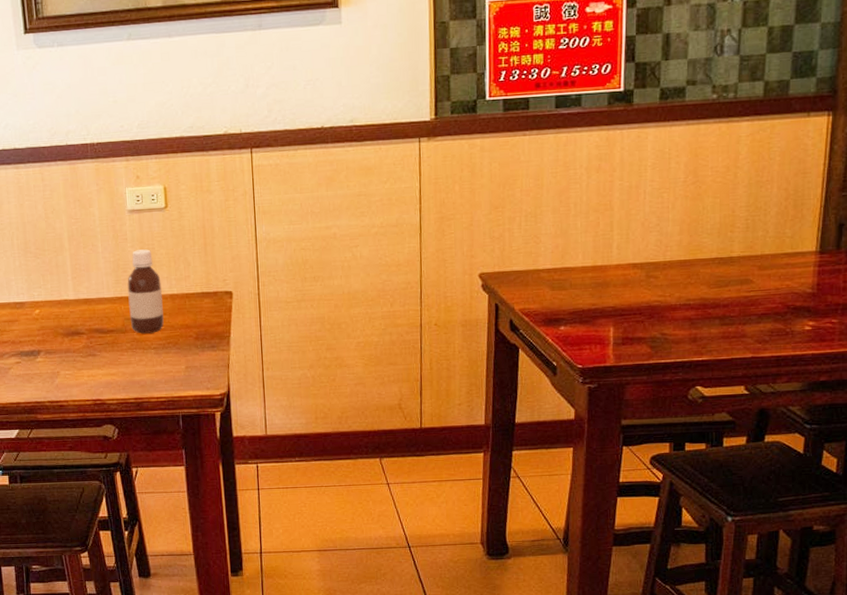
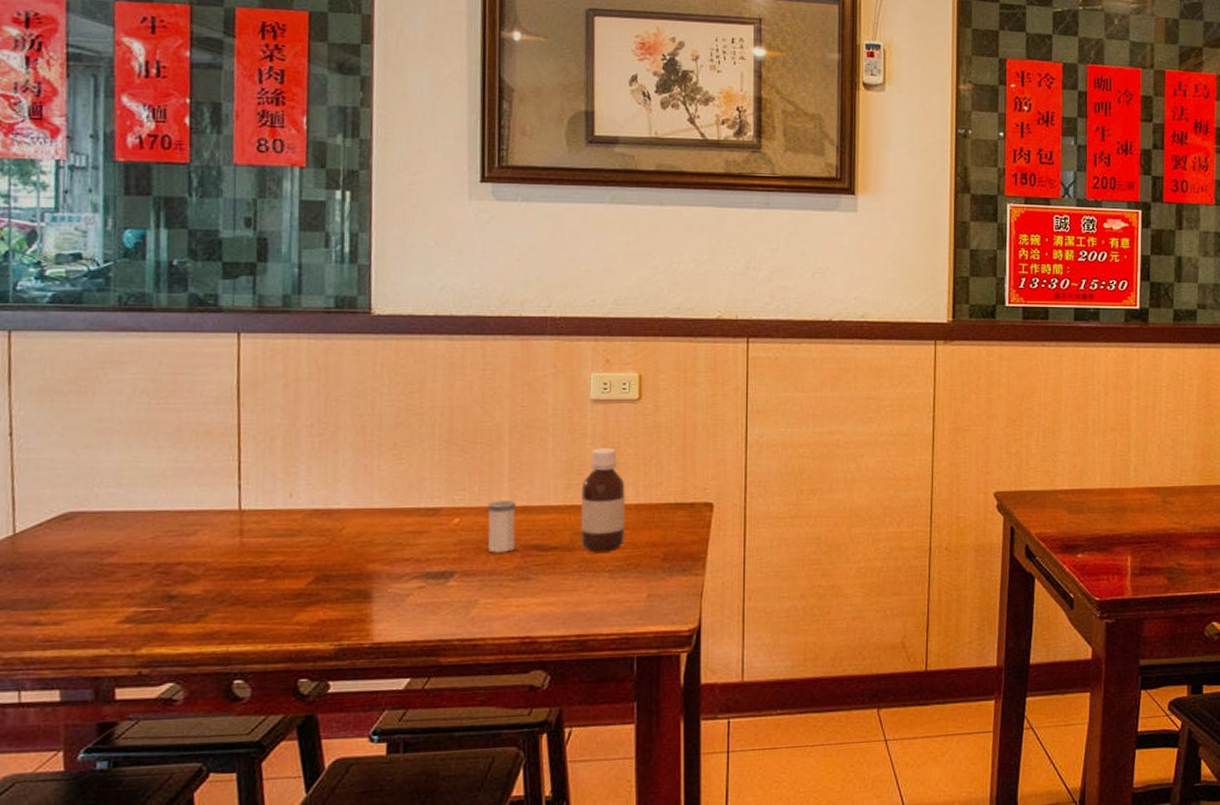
salt shaker: none [58,295,82,336] -> present [487,501,516,553]

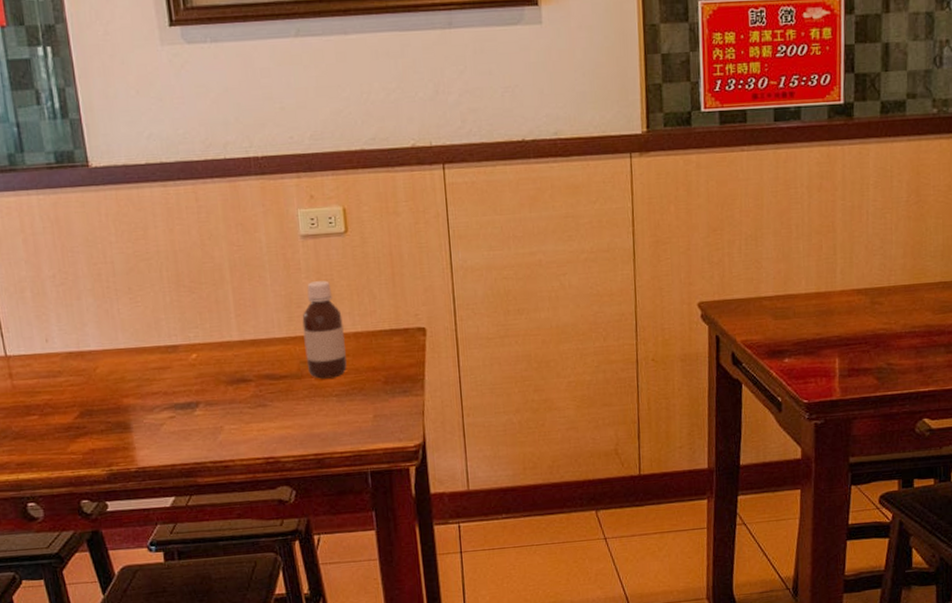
salt shaker: present [487,501,516,553] -> none [219,335,249,384]

